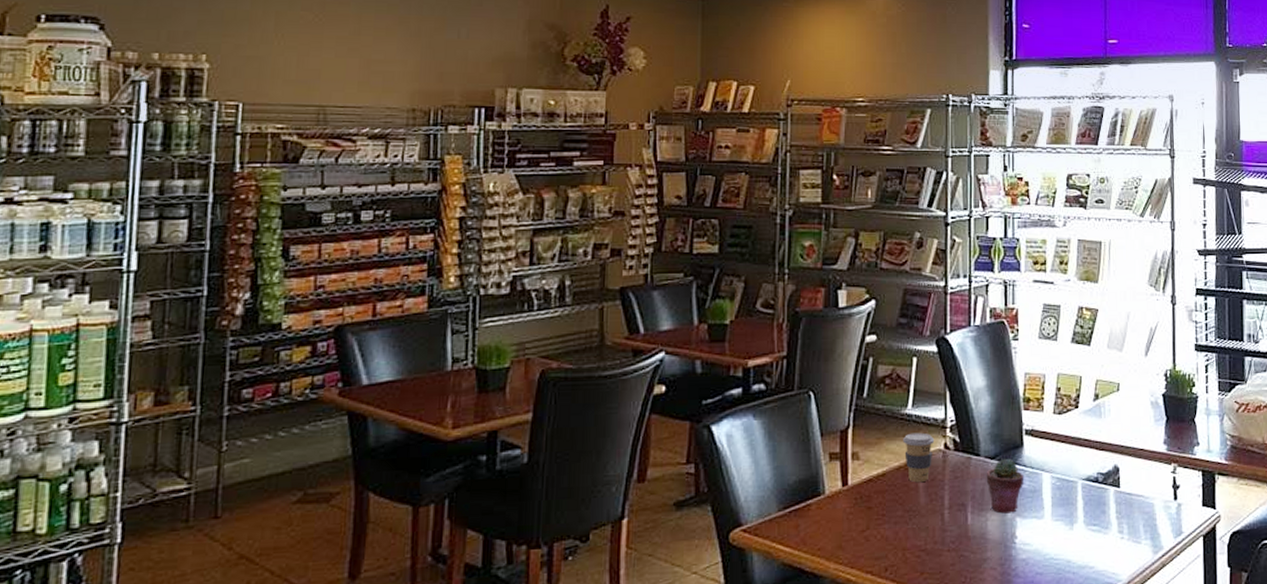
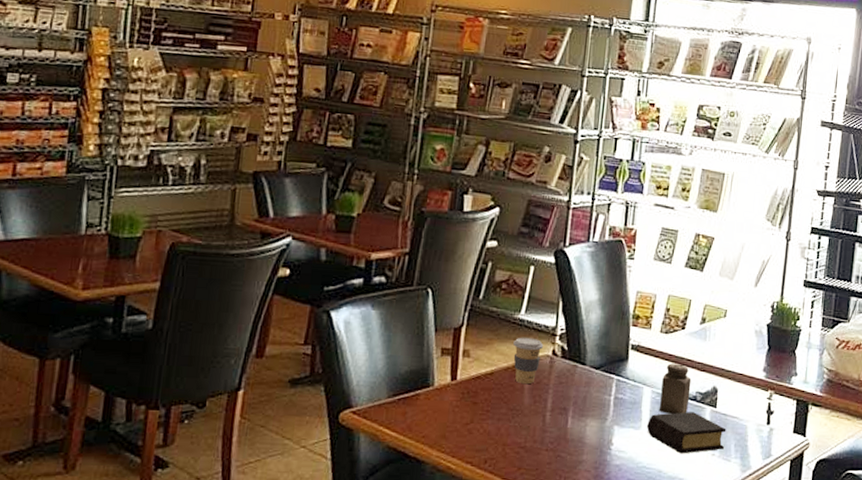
potted succulent: present [986,459,1024,514] -> none [589,370,626,421]
book: none [1050,494,1133,541] -> present [647,412,726,454]
salt shaker: none [1061,445,1091,499] -> present [660,363,691,414]

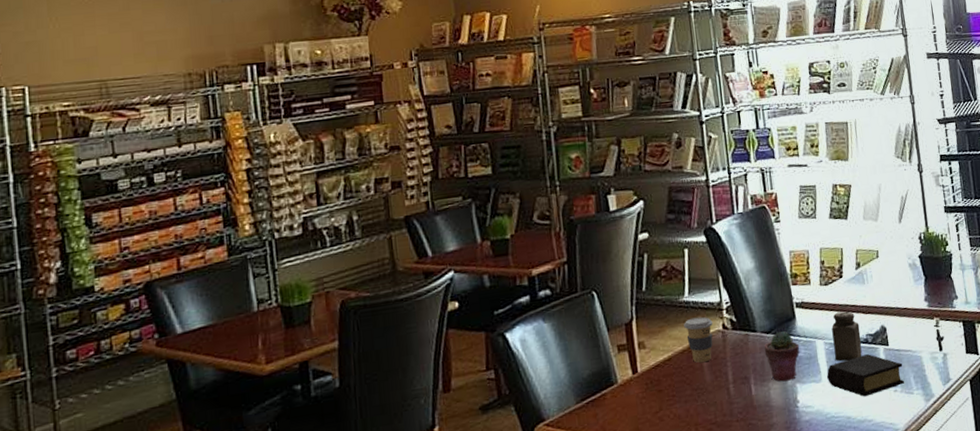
potted succulent: none [589,370,626,421] -> present [764,331,800,382]

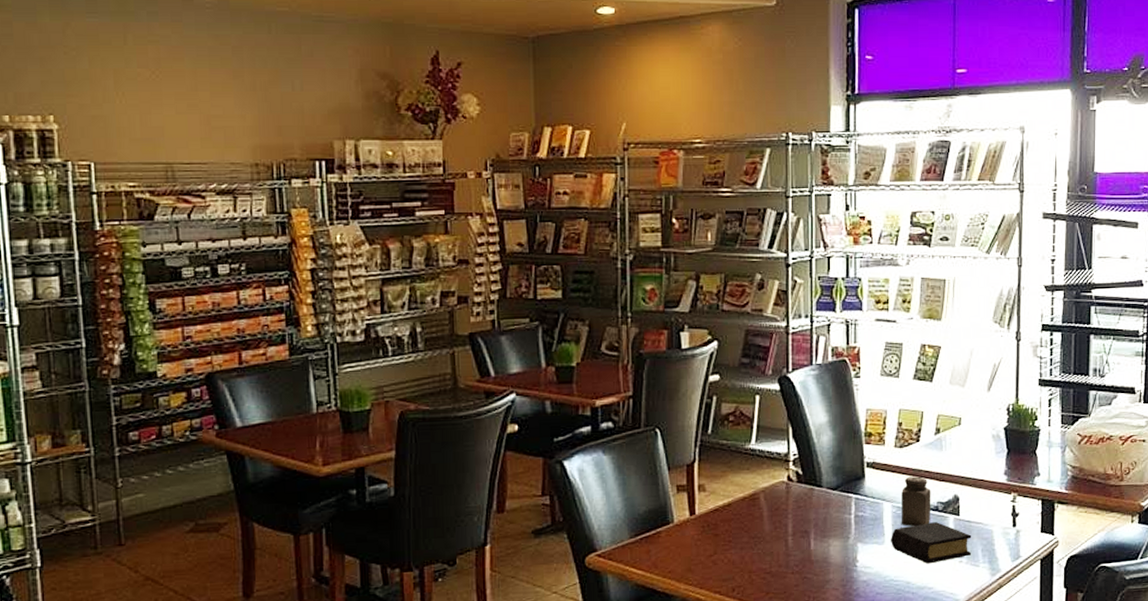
coffee cup: present [684,316,713,363] -> none [747,466,778,511]
potted succulent: present [764,331,800,382] -> none [828,490,866,540]

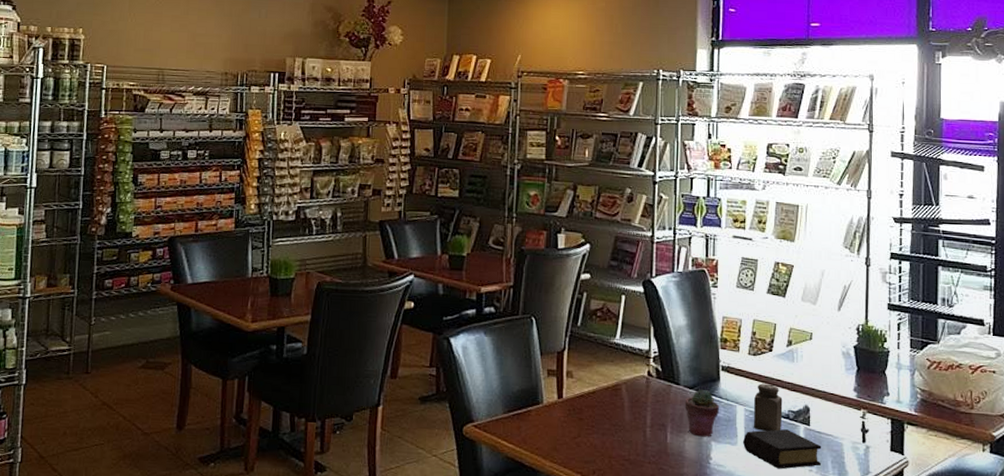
potted succulent: none [828,490,866,540] -> present [684,390,720,437]

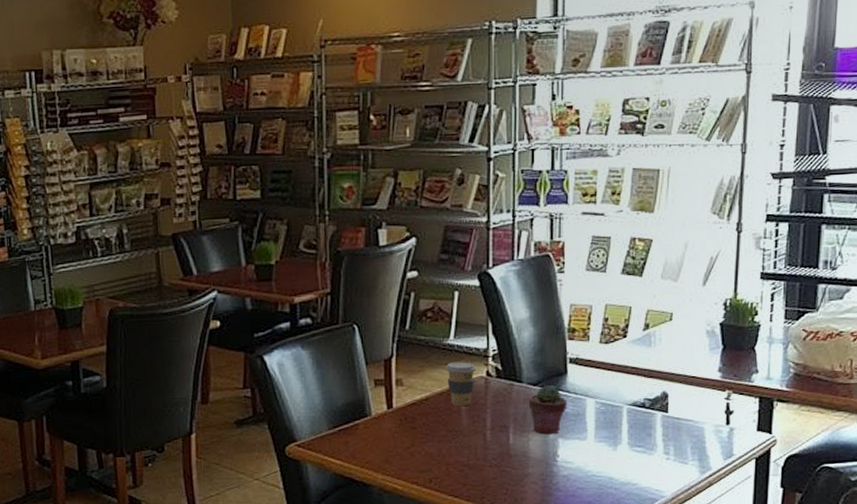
coffee cup: none [611,359,639,402] -> present [445,361,477,406]
book: present [743,429,822,469] -> none [594,419,681,460]
salt shaker: present [754,383,783,431] -> none [606,372,638,422]

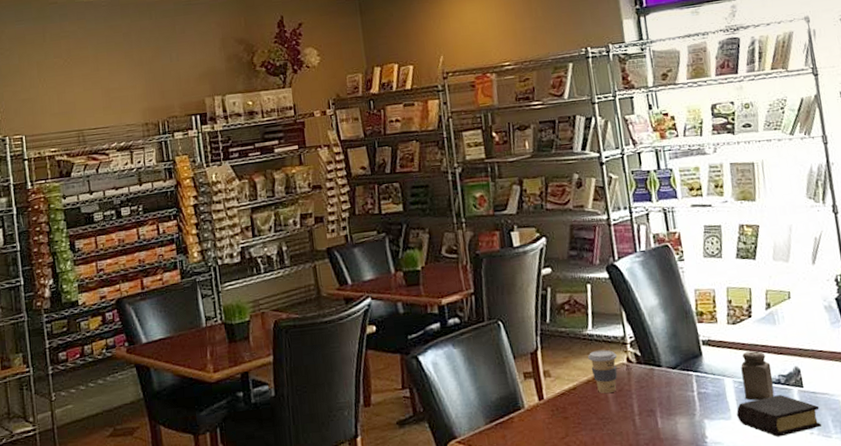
potted succulent: present [528,385,568,435] -> none [669,368,707,417]
book: none [594,419,681,460] -> present [736,395,822,437]
salt shaker: none [606,372,638,422] -> present [741,351,774,401]

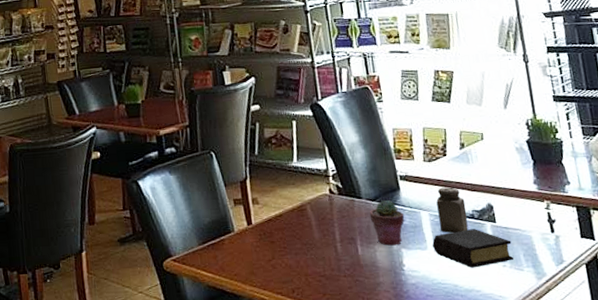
coffee cup: present [588,349,618,393] -> none [293,181,321,221]
potted succulent: none [669,368,707,417] -> present [369,200,405,246]

